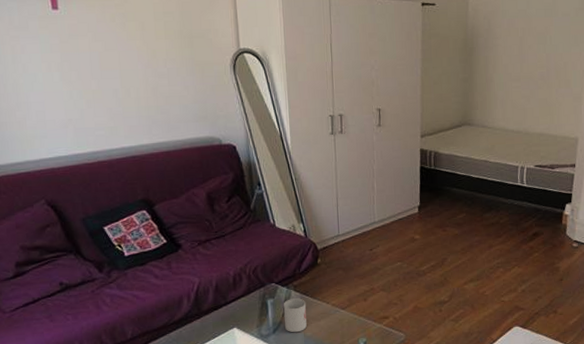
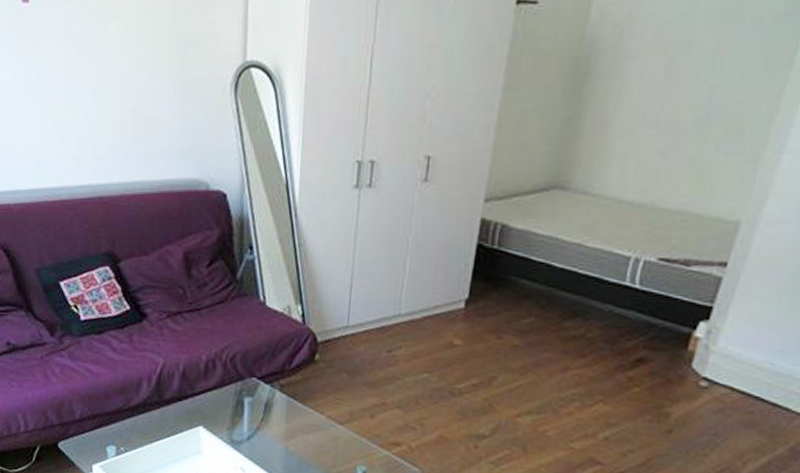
mug: present [283,298,307,333] -> none [262,400,294,445]

